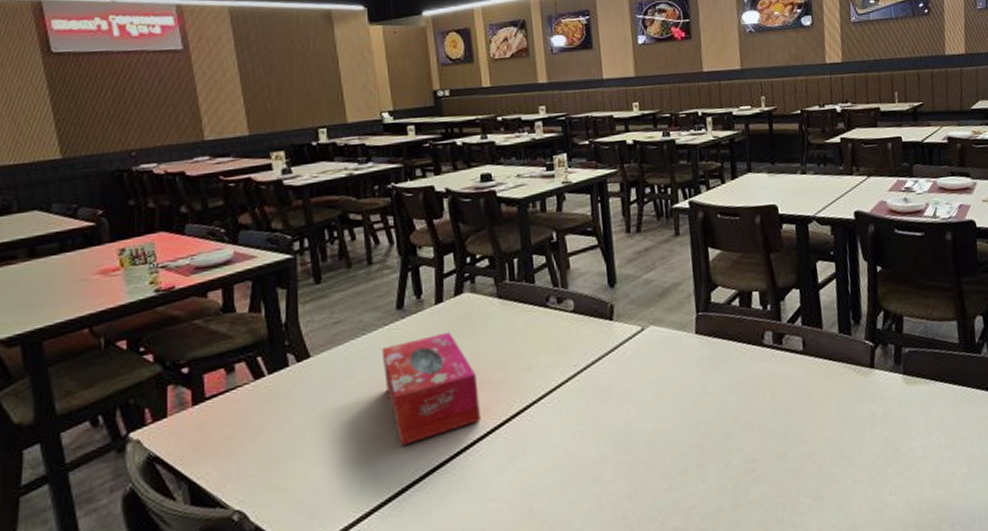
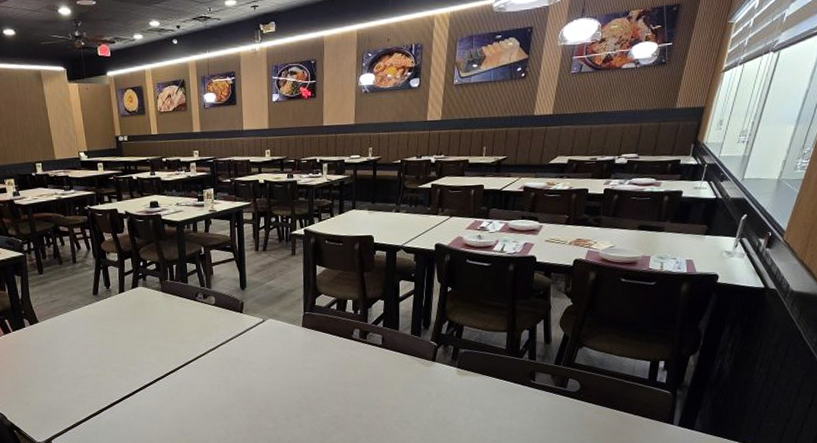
tissue box: present [381,332,481,446] -> none [84,312,150,384]

